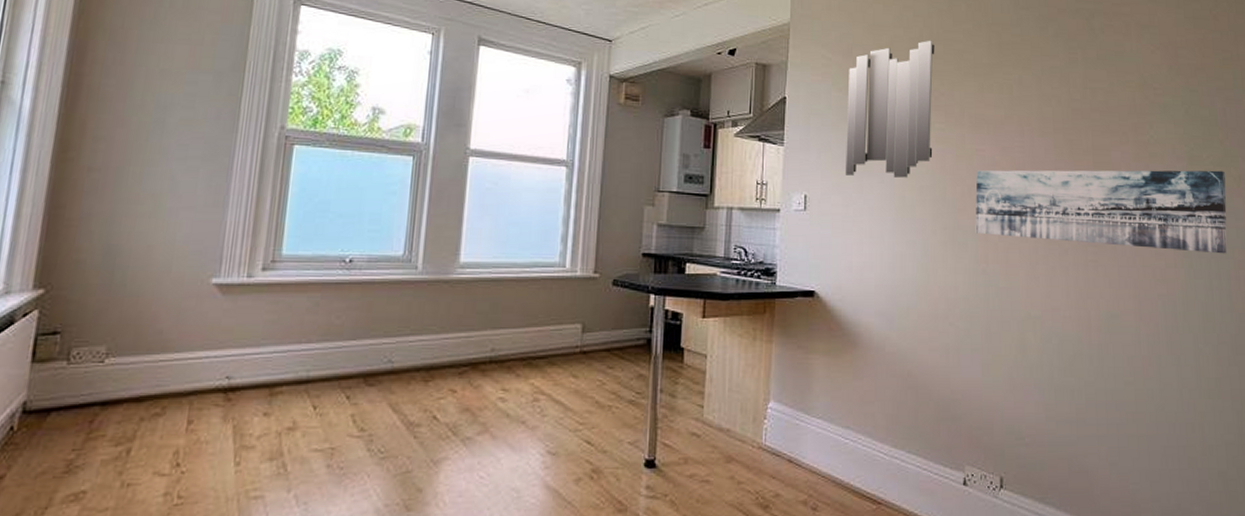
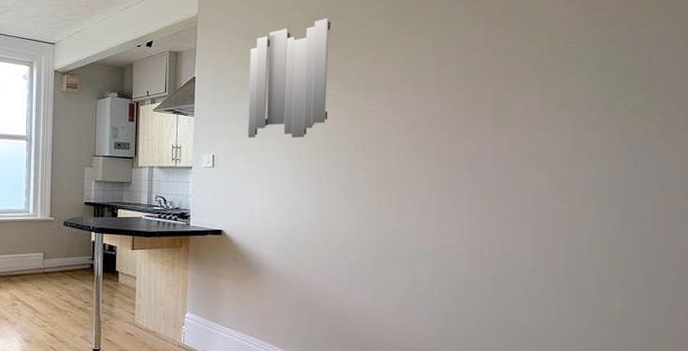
wall art: present [975,169,1228,254] -> none [368,117,647,197]

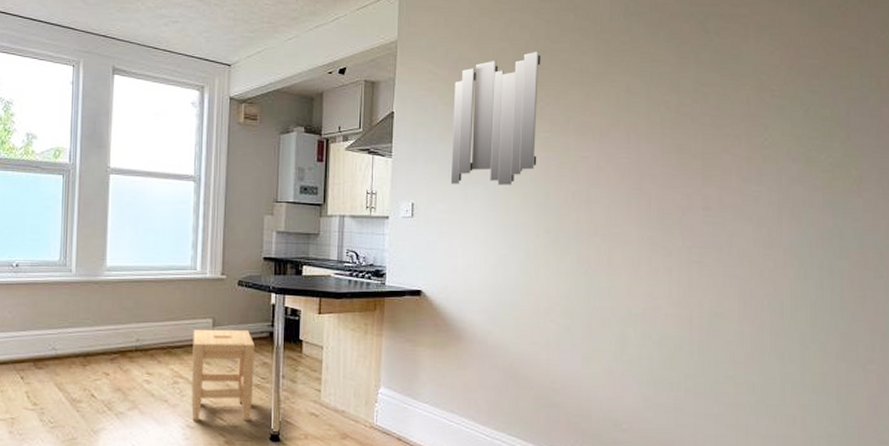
stool: none [27,261,78,338] -> present [191,329,255,421]

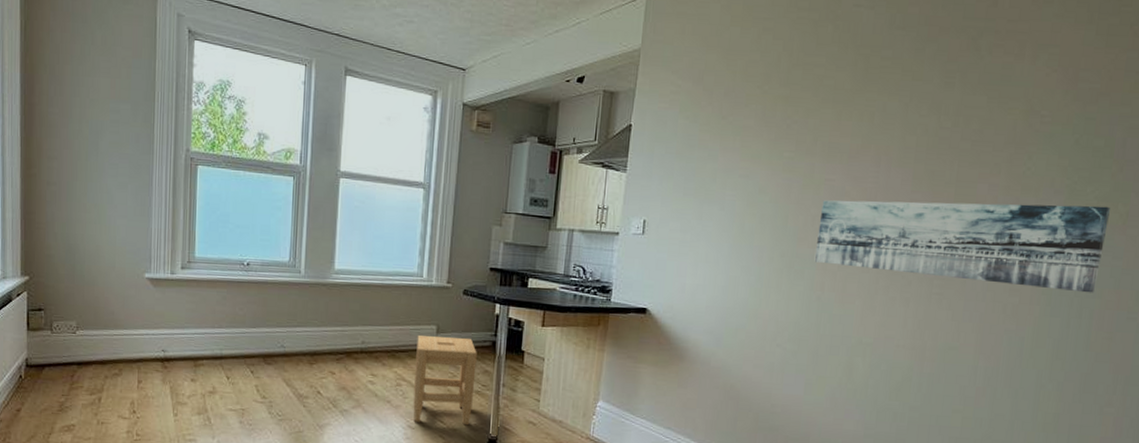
home mirror: present [450,51,541,185] -> none [685,64,793,206]
wall art: none [578,171,845,254] -> present [814,200,1110,293]

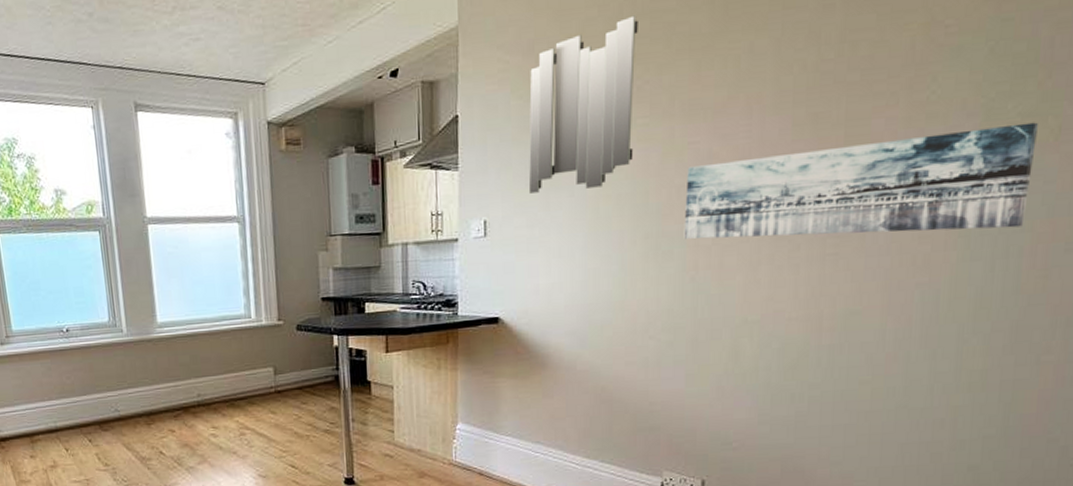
stool: present [413,335,477,426] -> none [254,375,323,470]
home mirror: none [685,64,793,206] -> present [528,15,638,194]

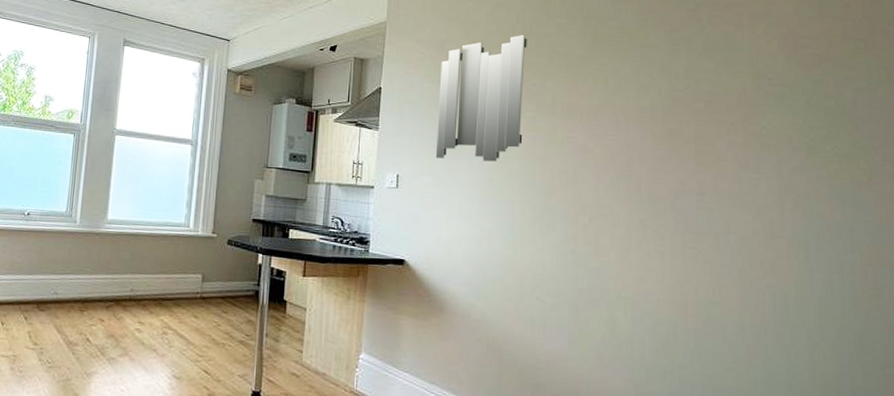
wall art: present [683,122,1038,239] -> none [565,156,854,249]

